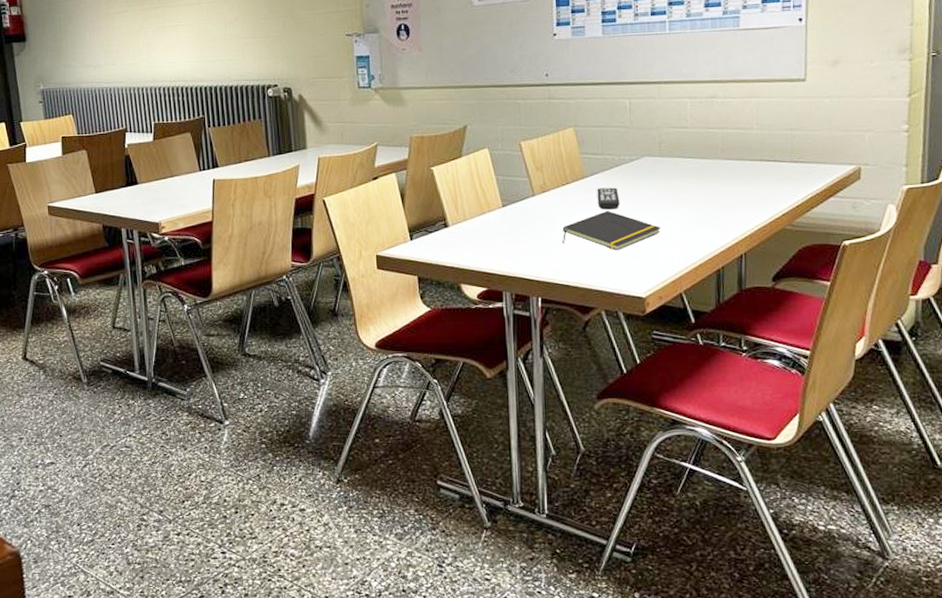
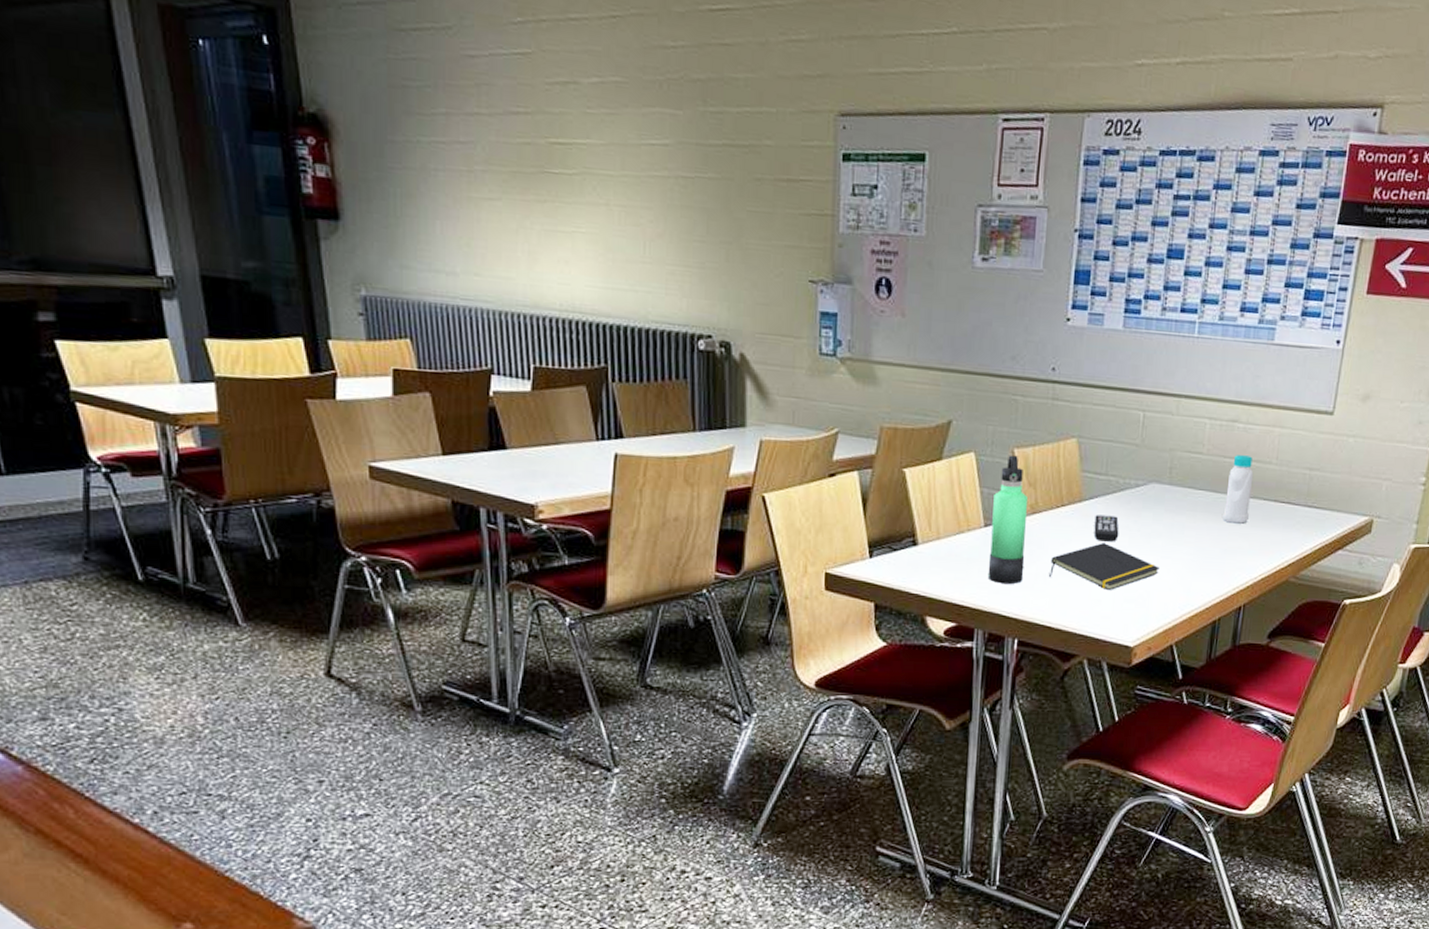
thermos bottle: none [508,147,540,252] -> present [987,455,1029,584]
bottle: none [713,125,738,184] -> present [1222,455,1254,524]

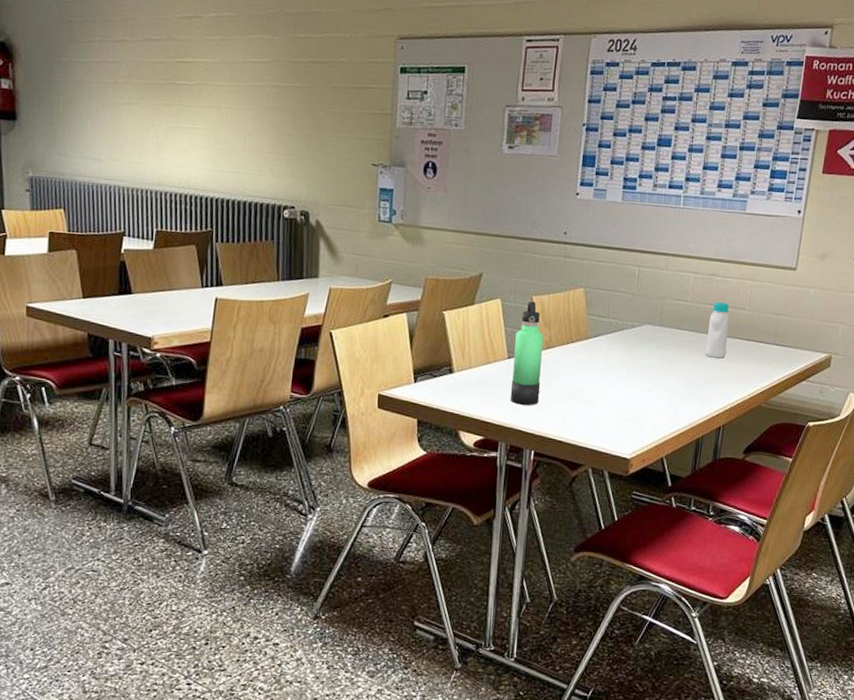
notepad: present [1049,543,1160,590] -> none [561,373,652,412]
remote control: present [1094,514,1119,542] -> none [597,350,619,372]

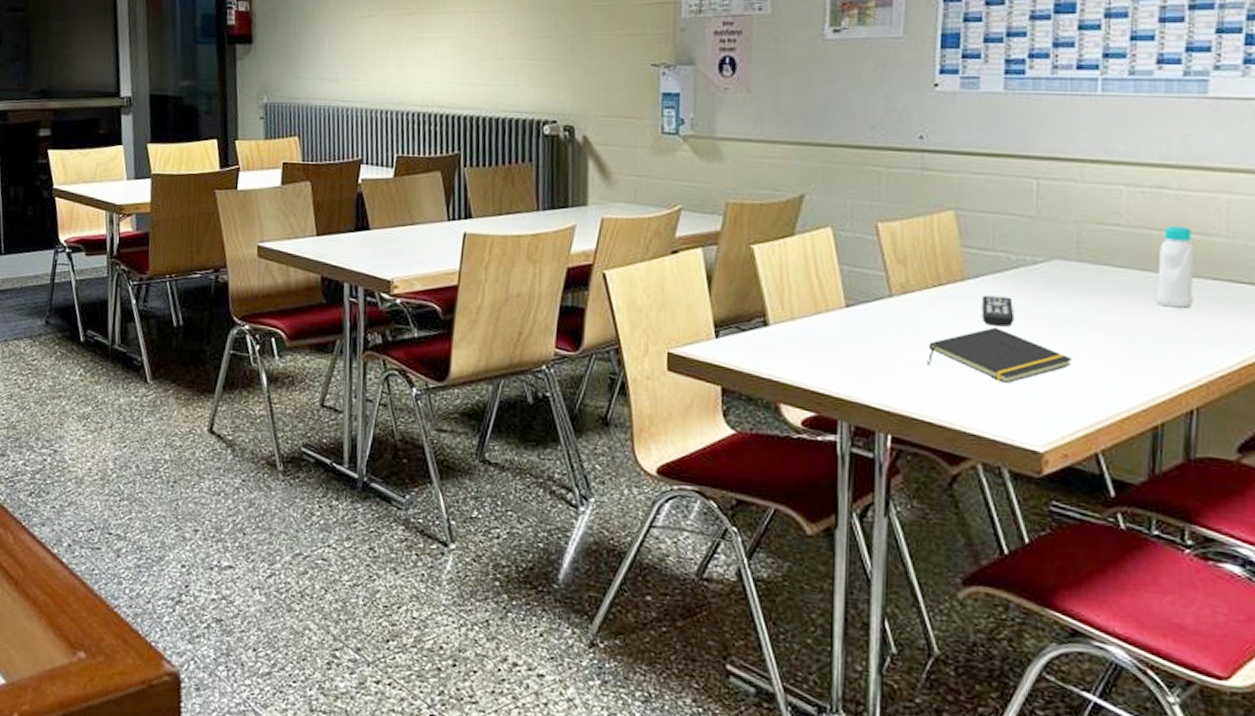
thermos bottle: present [510,301,544,405] -> none [851,229,898,372]
notepad: none [561,373,652,412] -> present [928,327,1072,383]
remote control: none [597,350,619,372] -> present [981,295,1015,327]

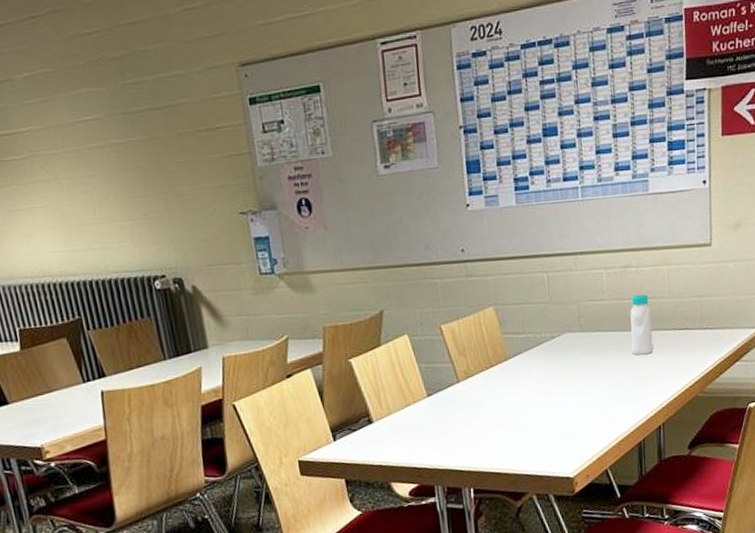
notepad: present [928,327,1072,383] -> none [489,392,585,432]
remote control: present [981,295,1015,327] -> none [521,367,545,392]

